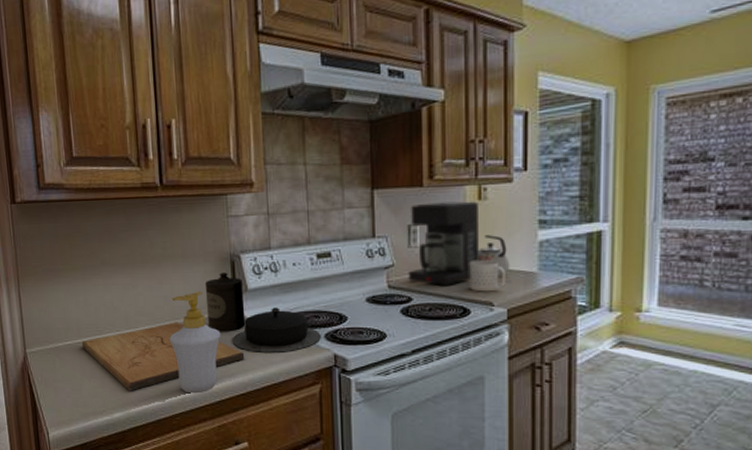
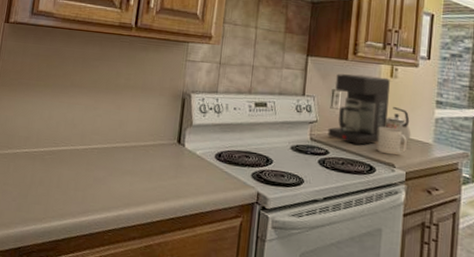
cutting board: present [81,322,245,391] -> none [37,144,180,203]
soap bottle: present [169,291,221,394] -> none [116,120,163,213]
canister: present [205,272,246,331] -> none [153,107,189,160]
cooking pot: present [232,307,321,352] -> none [171,143,248,185]

